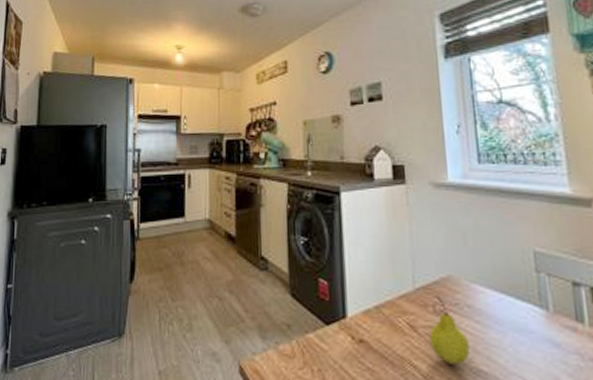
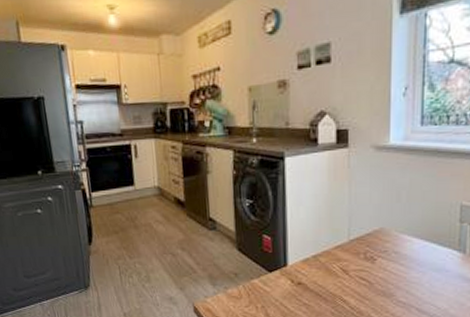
fruit: present [429,296,471,365] -> none [359,245,394,298]

